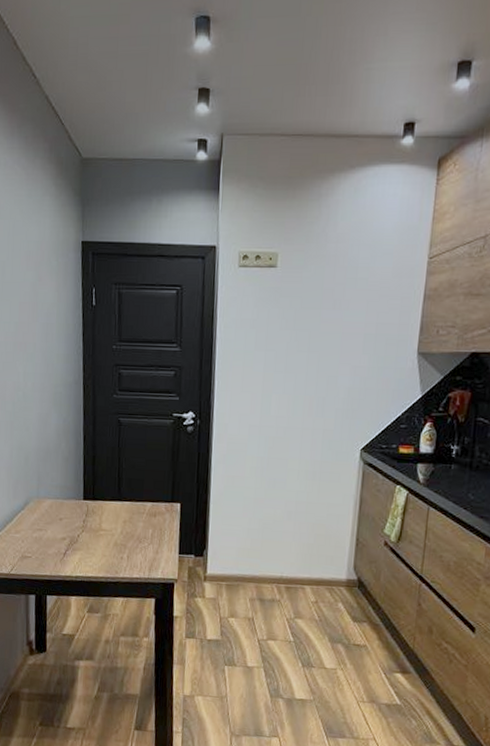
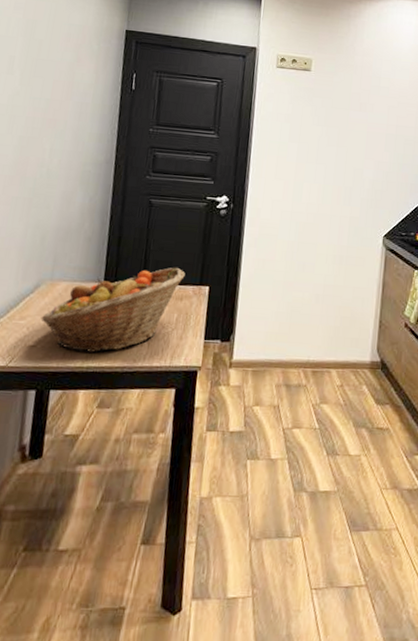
fruit basket: none [32,484,157,565] -> present [41,267,185,354]

